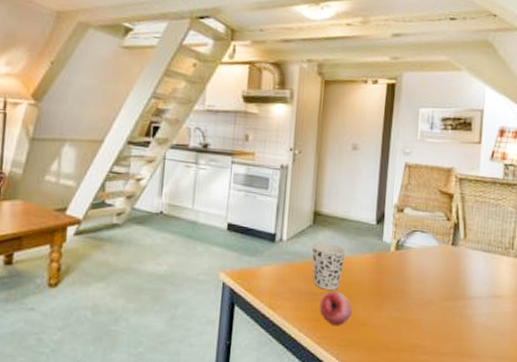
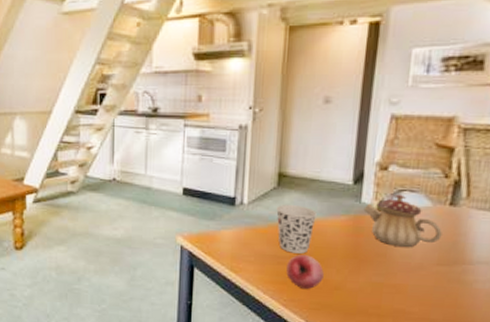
teapot: none [385,234,447,285] -> present [363,194,442,248]

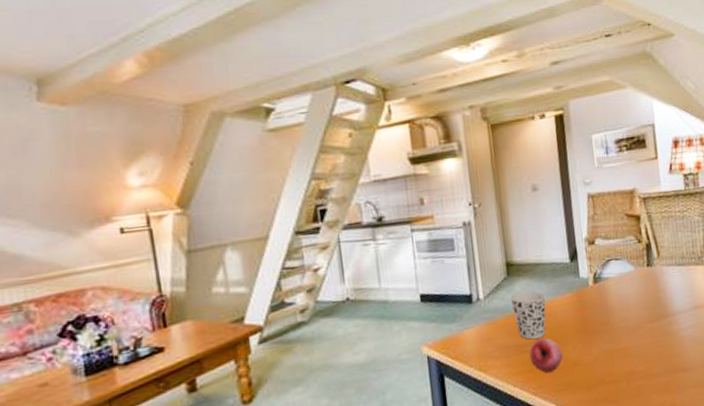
teapot: present [363,194,442,248] -> none [583,263,647,313]

